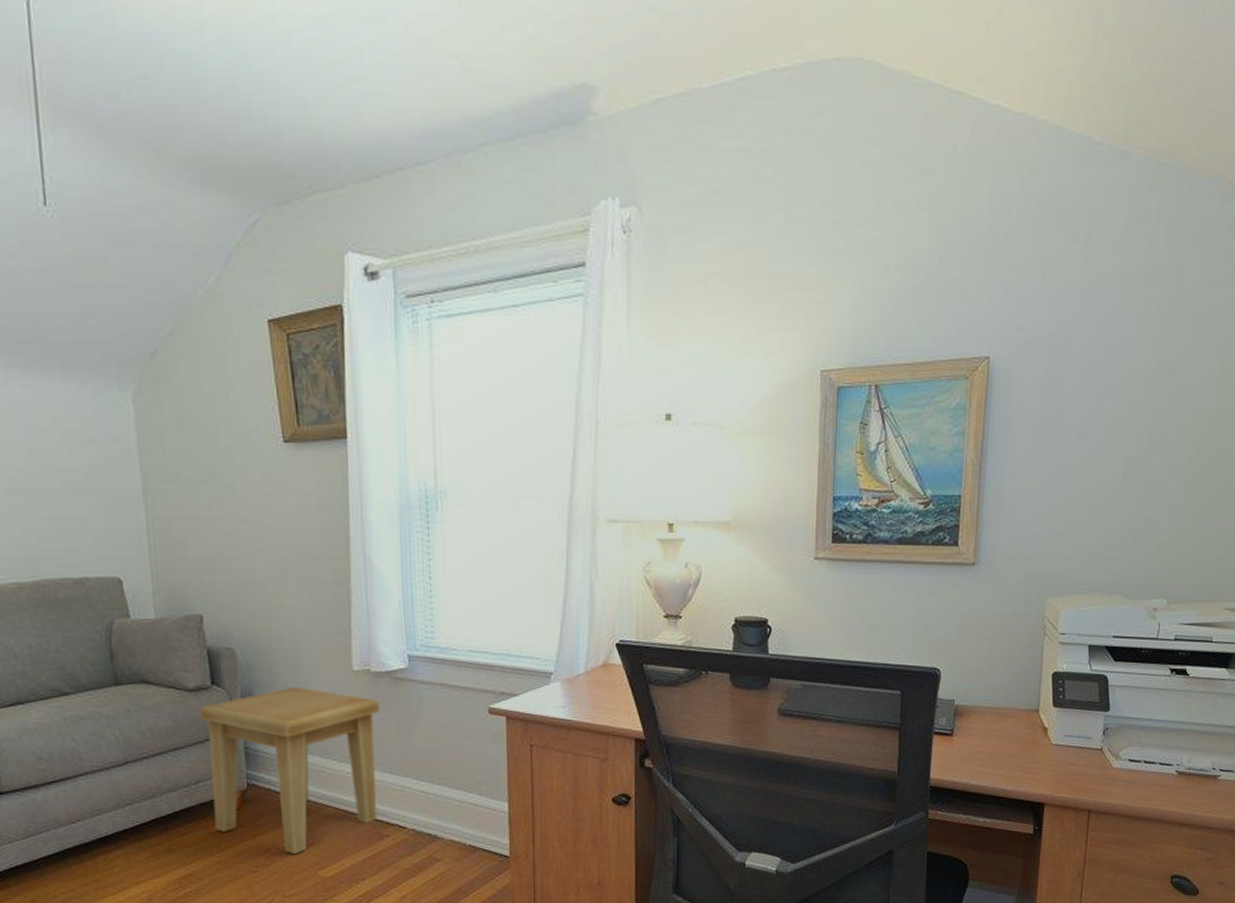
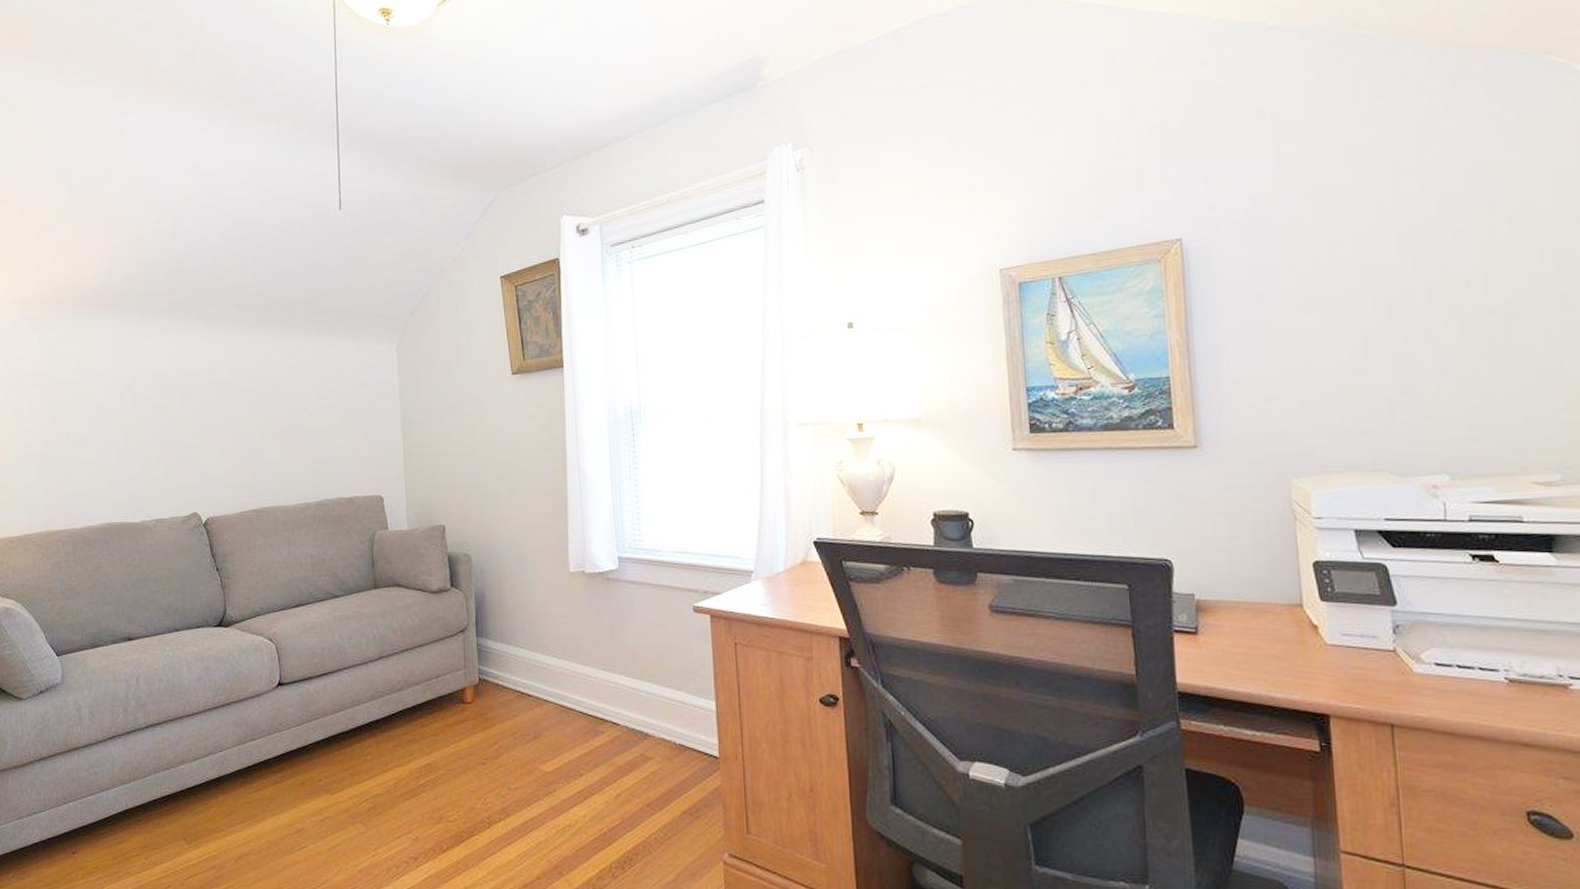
side table: present [199,686,380,855] -> none [441,588,594,748]

